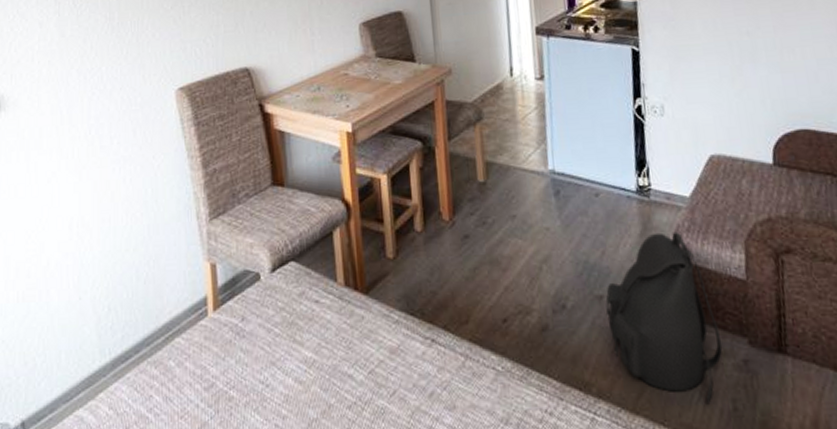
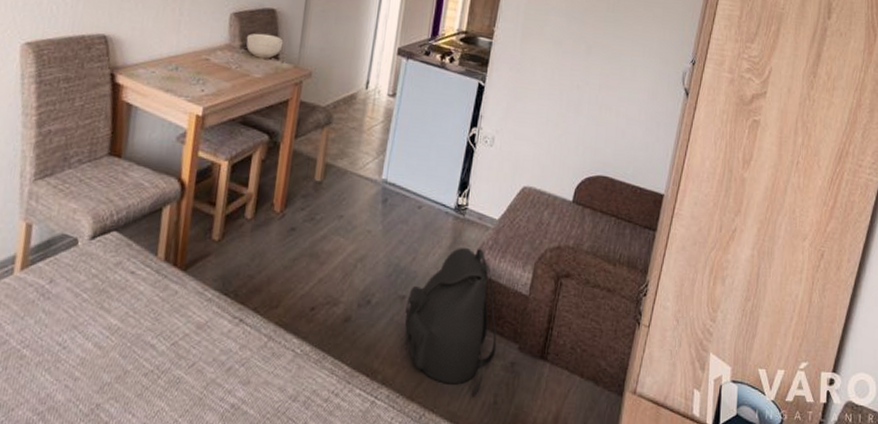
bowl: none [379,37,417,65] -> present [246,33,284,60]

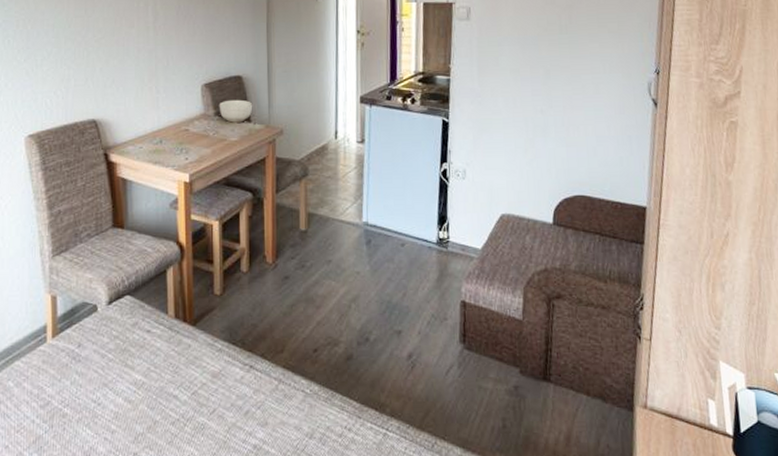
backpack: present [404,247,497,397] -> none [403,278,498,423]

